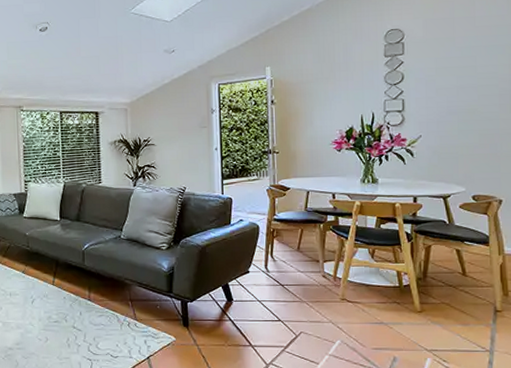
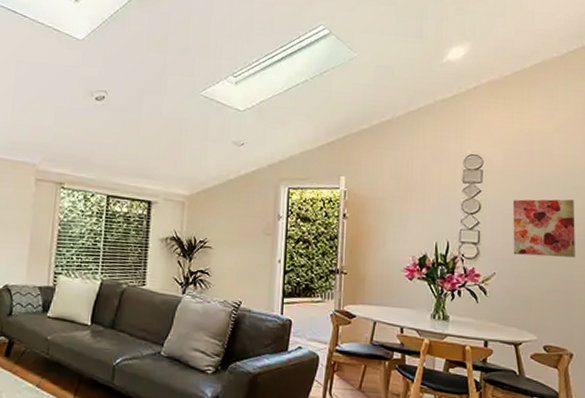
wall art: none [436,58,502,116] -> present [513,199,575,258]

